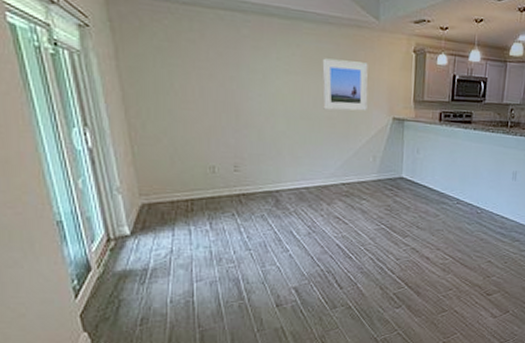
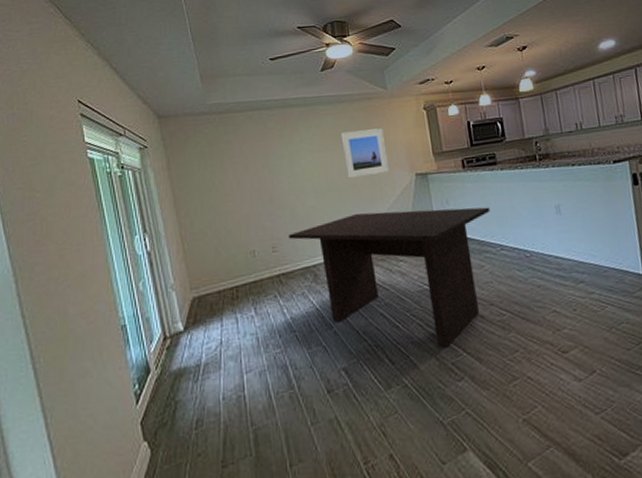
dining table: none [254,146,456,280] -> present [289,207,490,348]

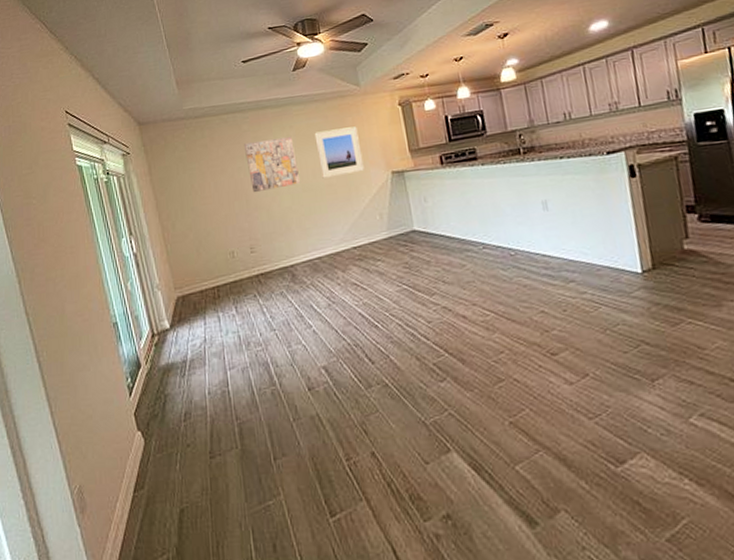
wall art: none [269,136,326,192] -> present [244,137,301,193]
dining table: present [289,207,490,348] -> none [266,204,471,348]

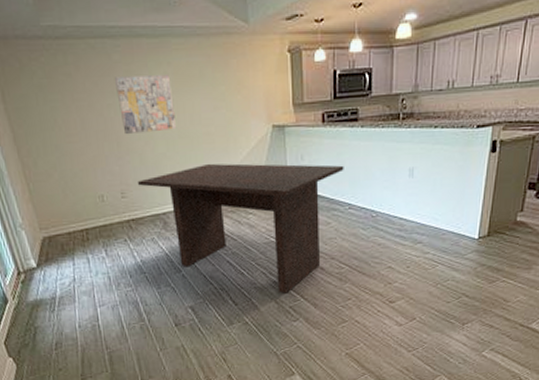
dining table: none [266,204,471,348] -> present [138,163,344,294]
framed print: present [314,126,364,179] -> none [194,71,245,126]

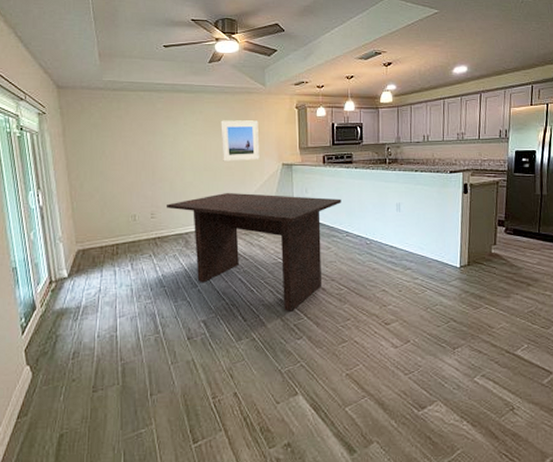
wall art: present [115,75,177,135] -> none [157,121,204,166]
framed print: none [194,71,245,126] -> present [221,120,260,161]

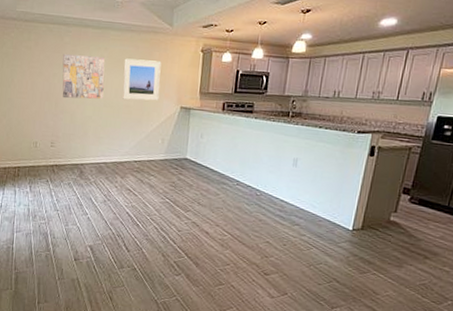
wall art: none [157,121,204,166] -> present [62,54,105,100]
dining table: present [167,192,342,312] -> none [66,129,237,249]

